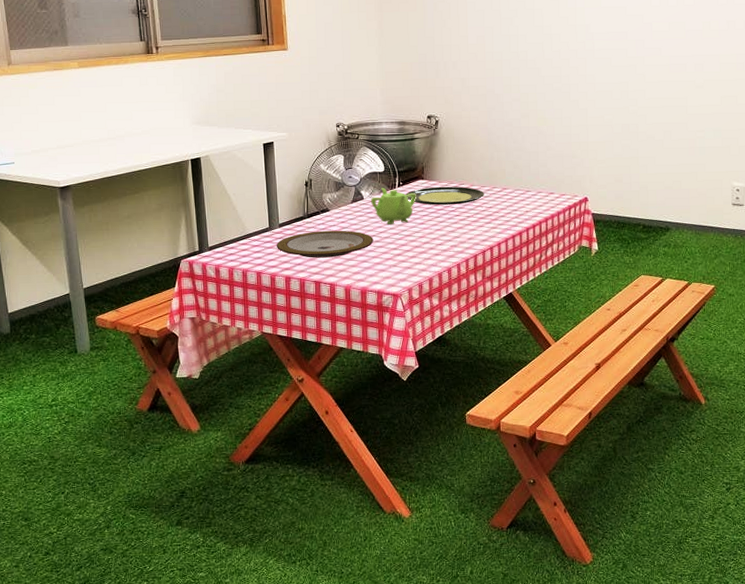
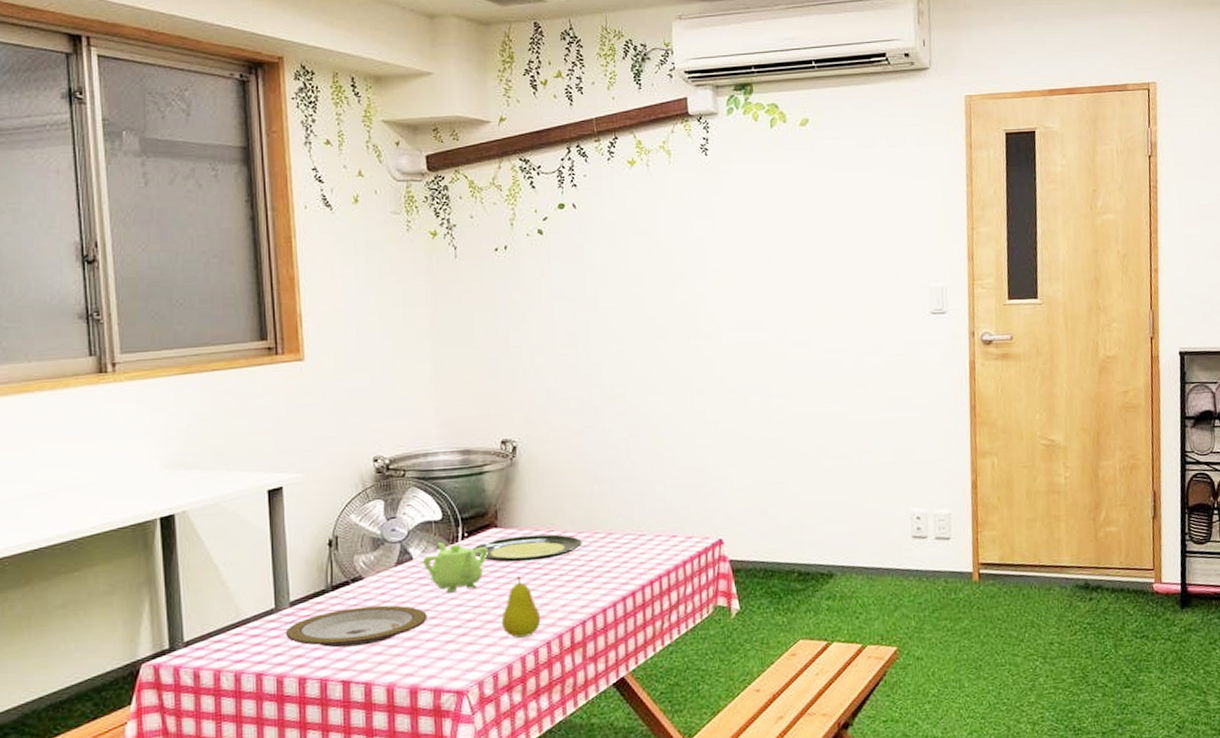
fruit: none [425,216,454,260] -> present [501,576,541,638]

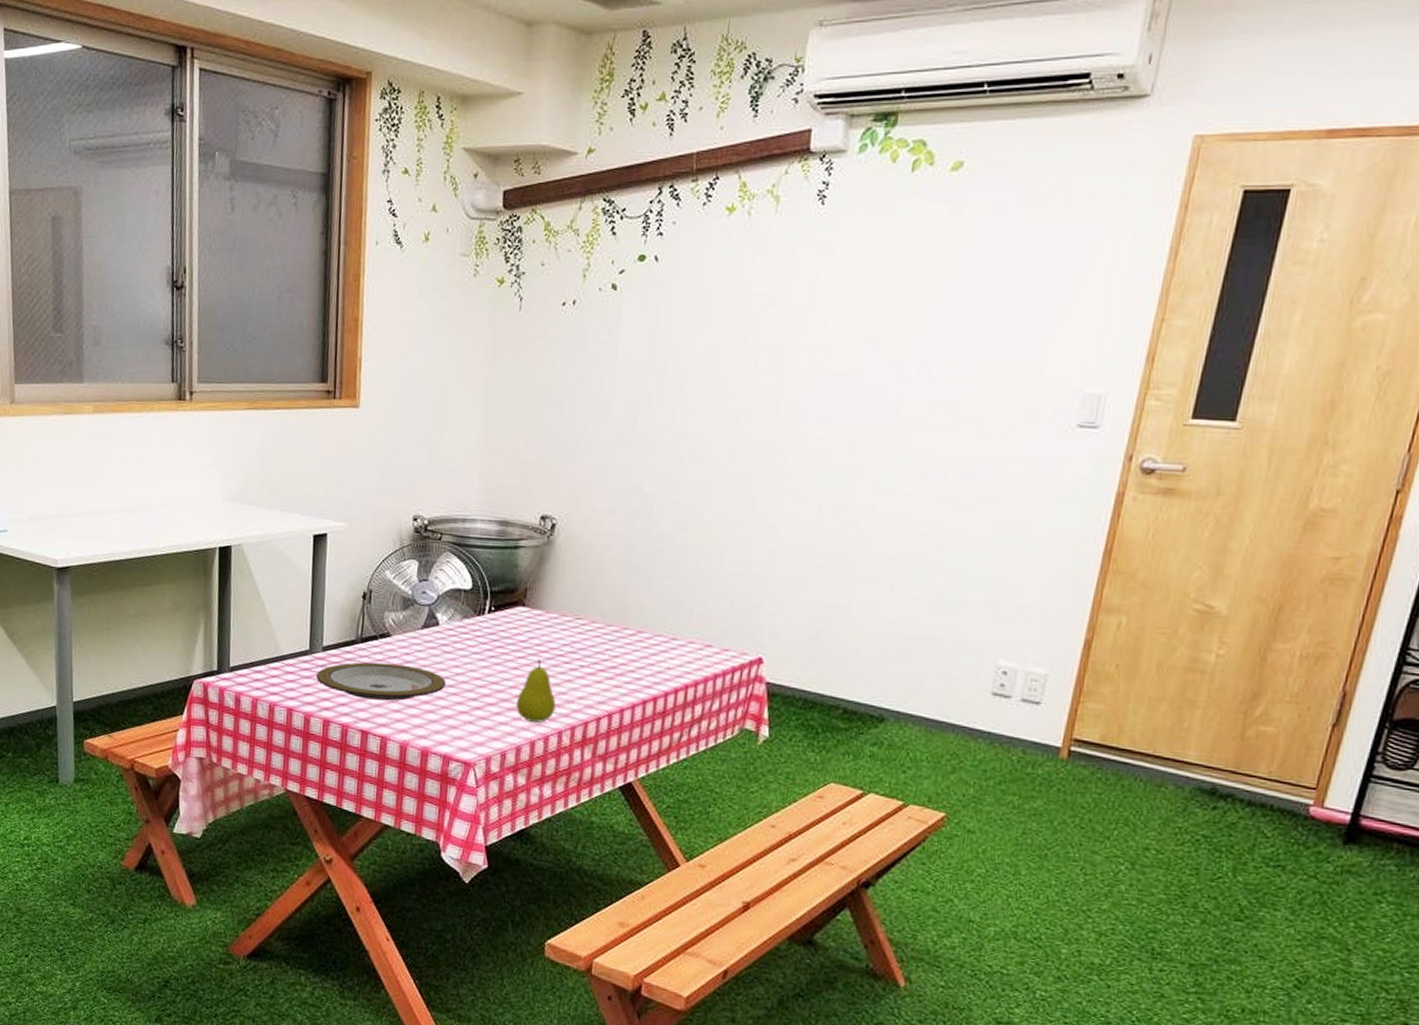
teapot: present [422,541,488,593] -> none [447,611,512,665]
plate: present [472,534,582,562] -> none [497,618,609,647]

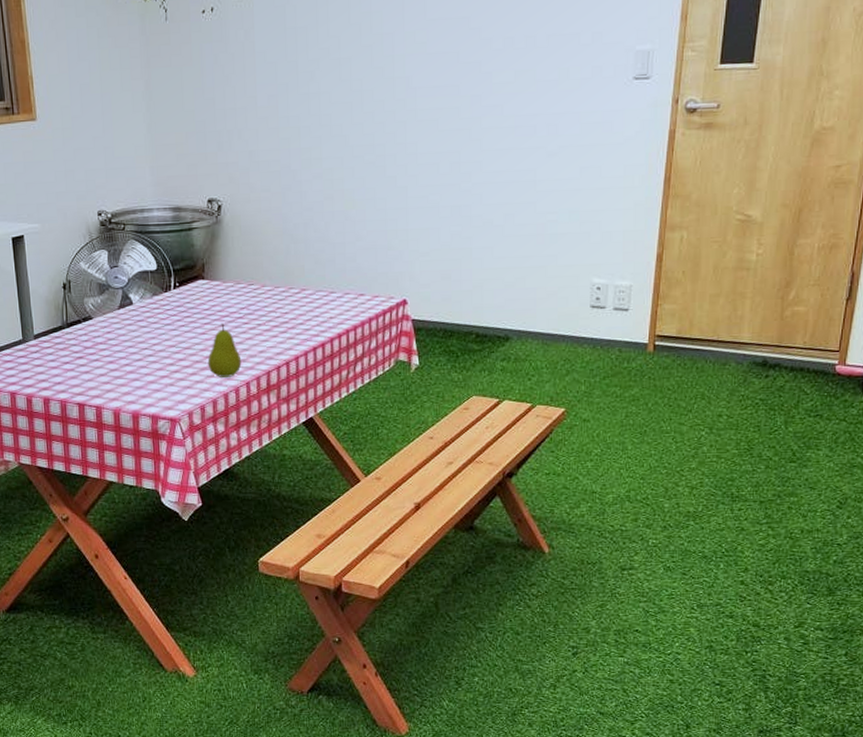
plate: present [316,662,446,701] -> none [32,342,146,376]

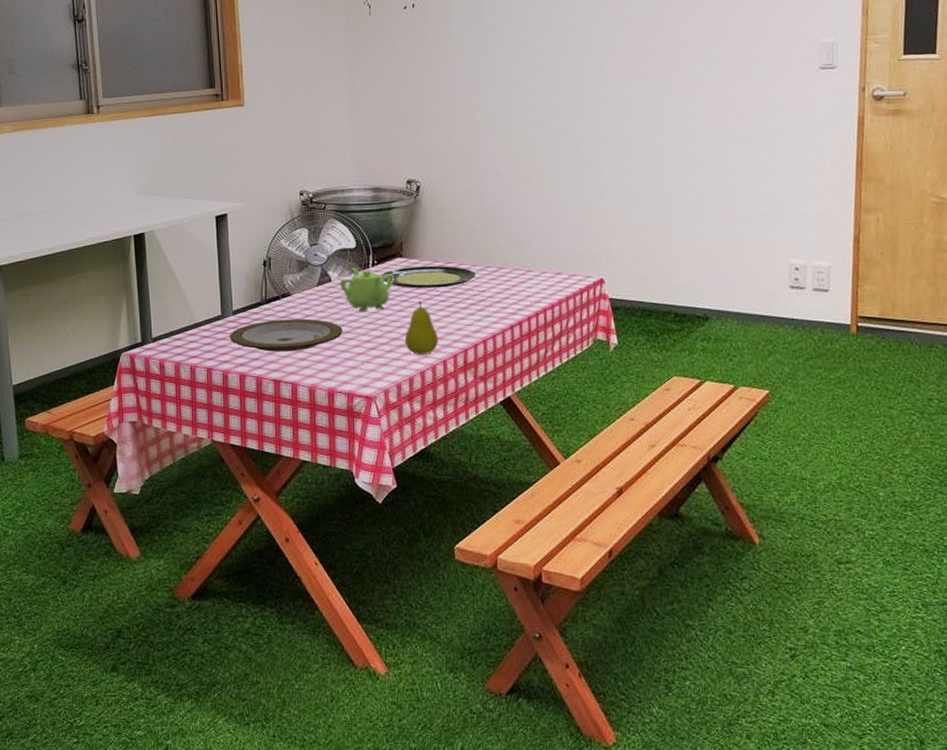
plate: none [32,342,146,376] -> present [230,318,343,352]
teapot: none [140,289,196,335] -> present [339,266,394,312]
plate: none [183,287,279,311] -> present [381,265,476,289]

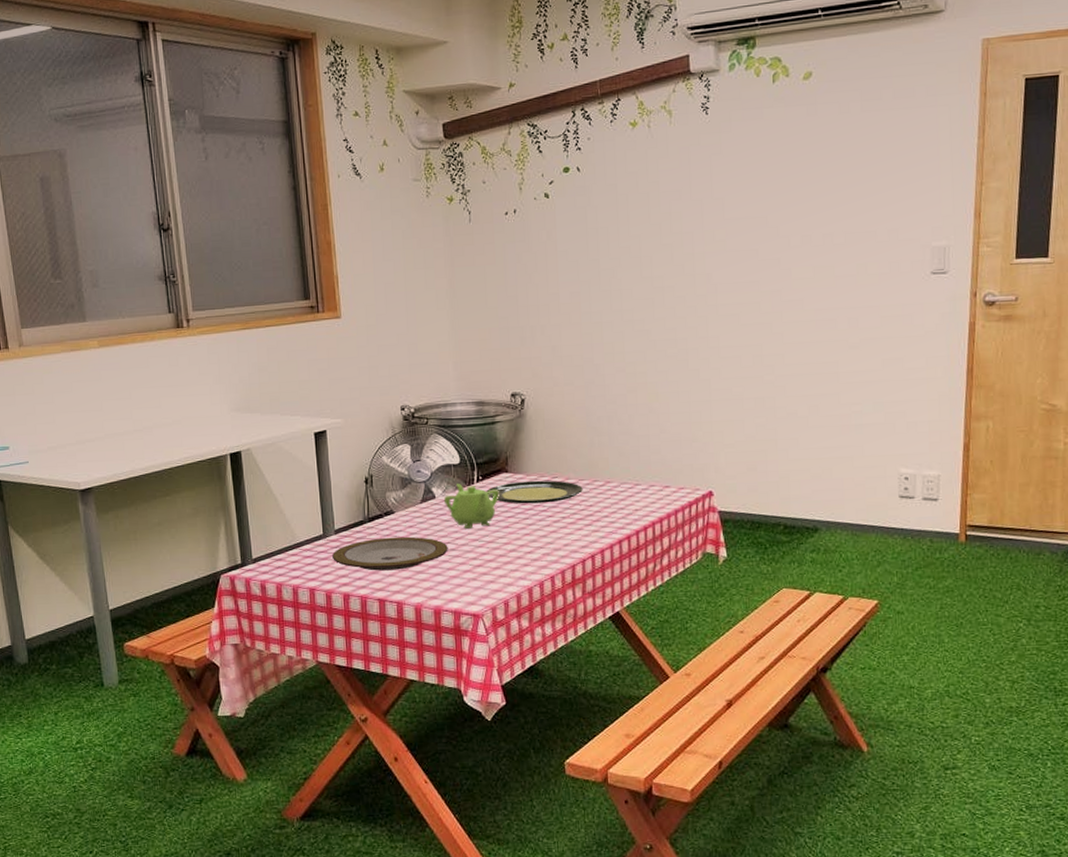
fruit: present [404,301,439,355] -> none [511,517,546,571]

